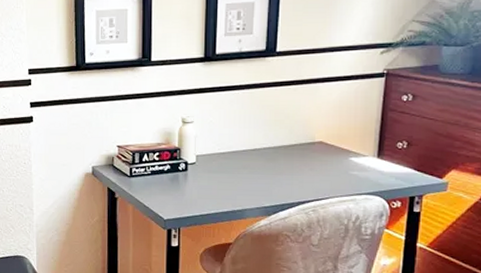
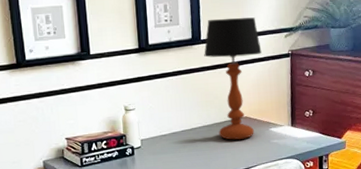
table lamp: none [278,29,349,167] -> present [204,17,262,140]

